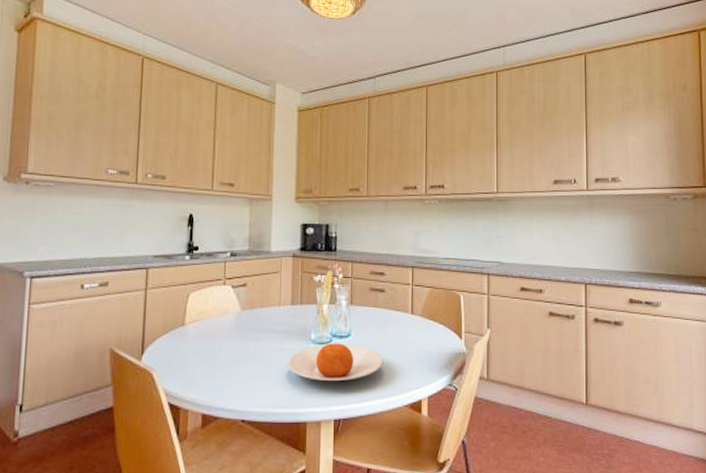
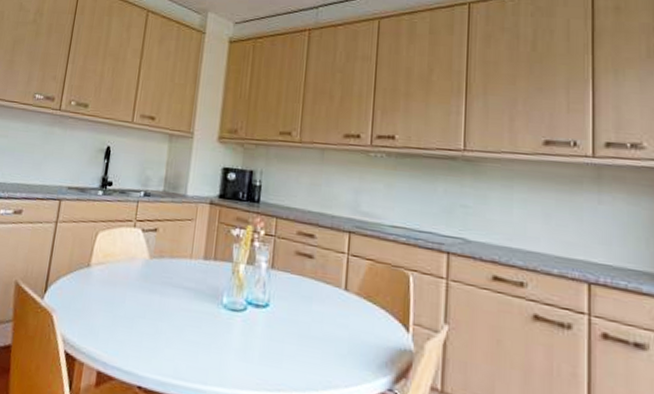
plate: present [288,343,383,382] -> none [194,311,306,361]

